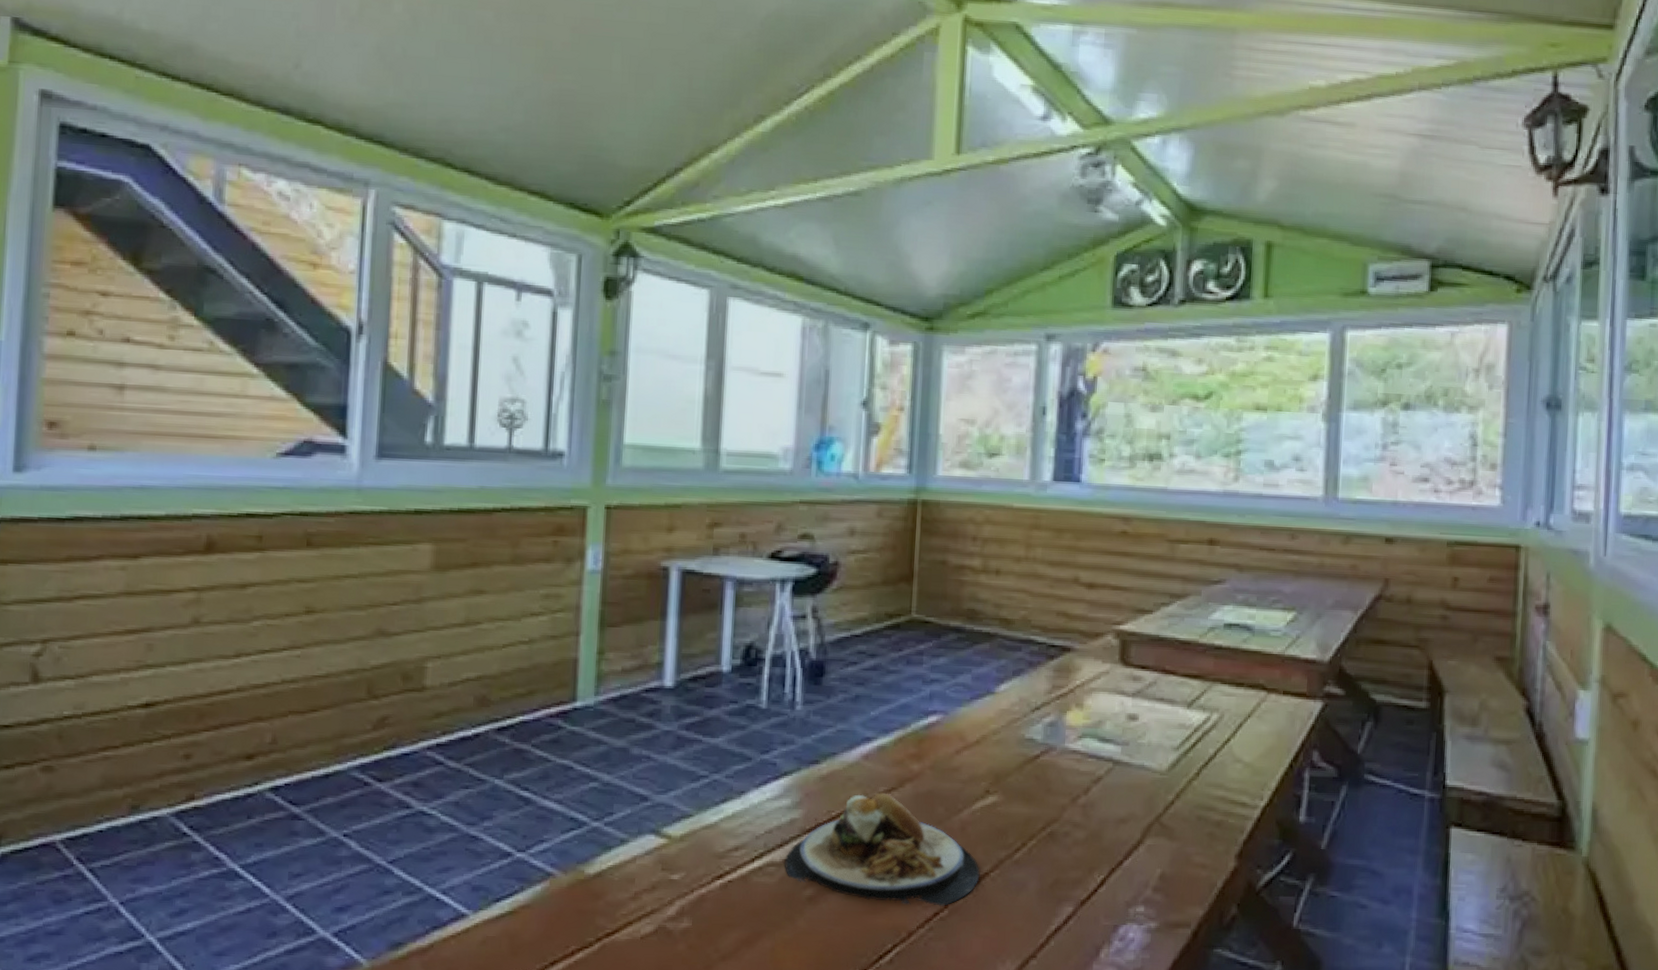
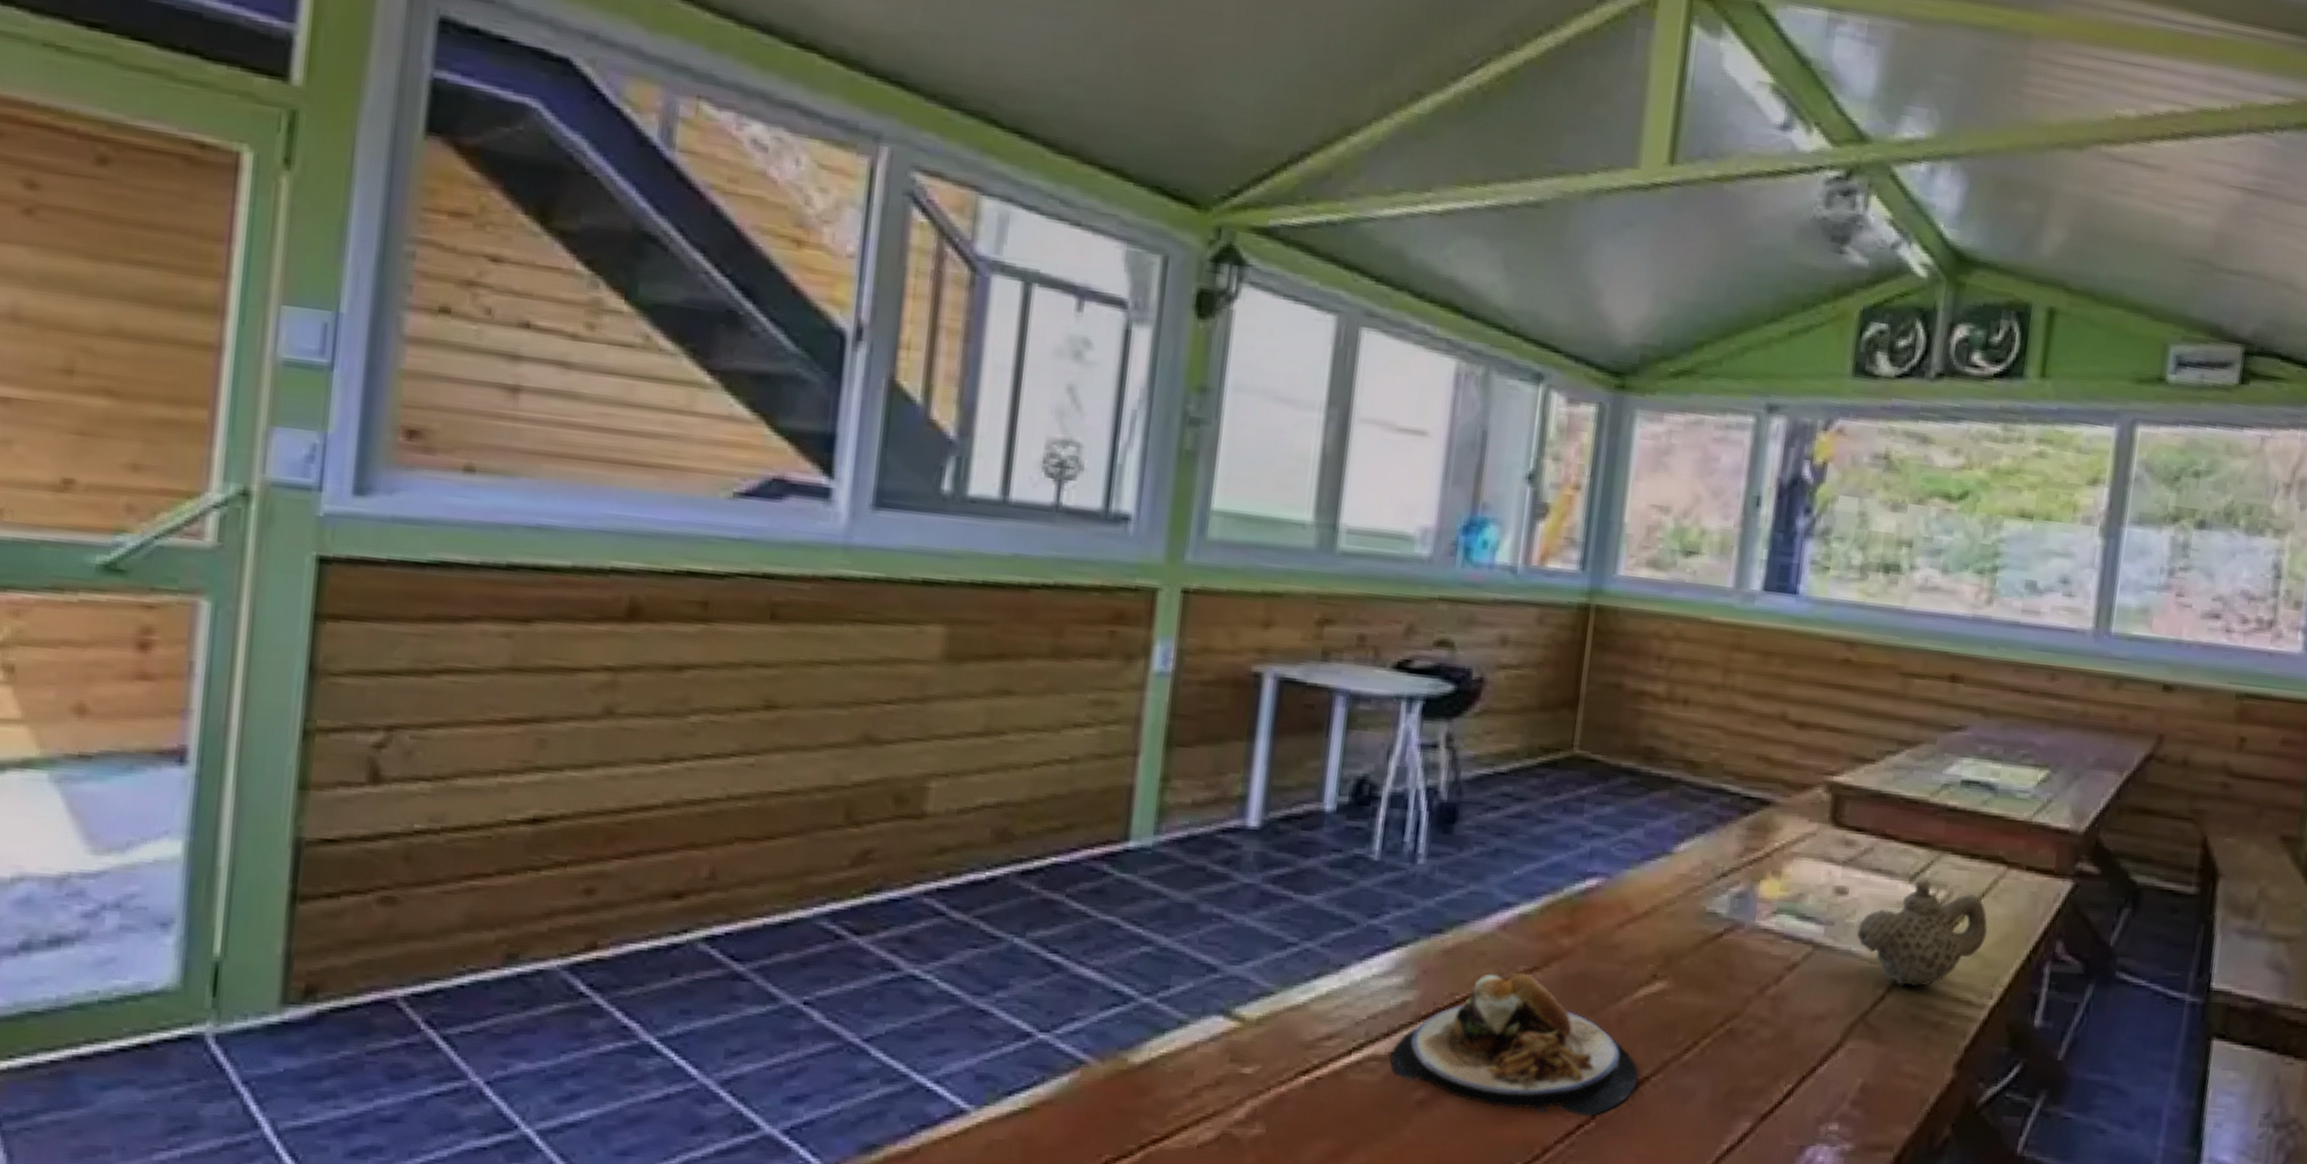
teapot: none [1147,706,1255,792] -> present [1856,880,1988,987]

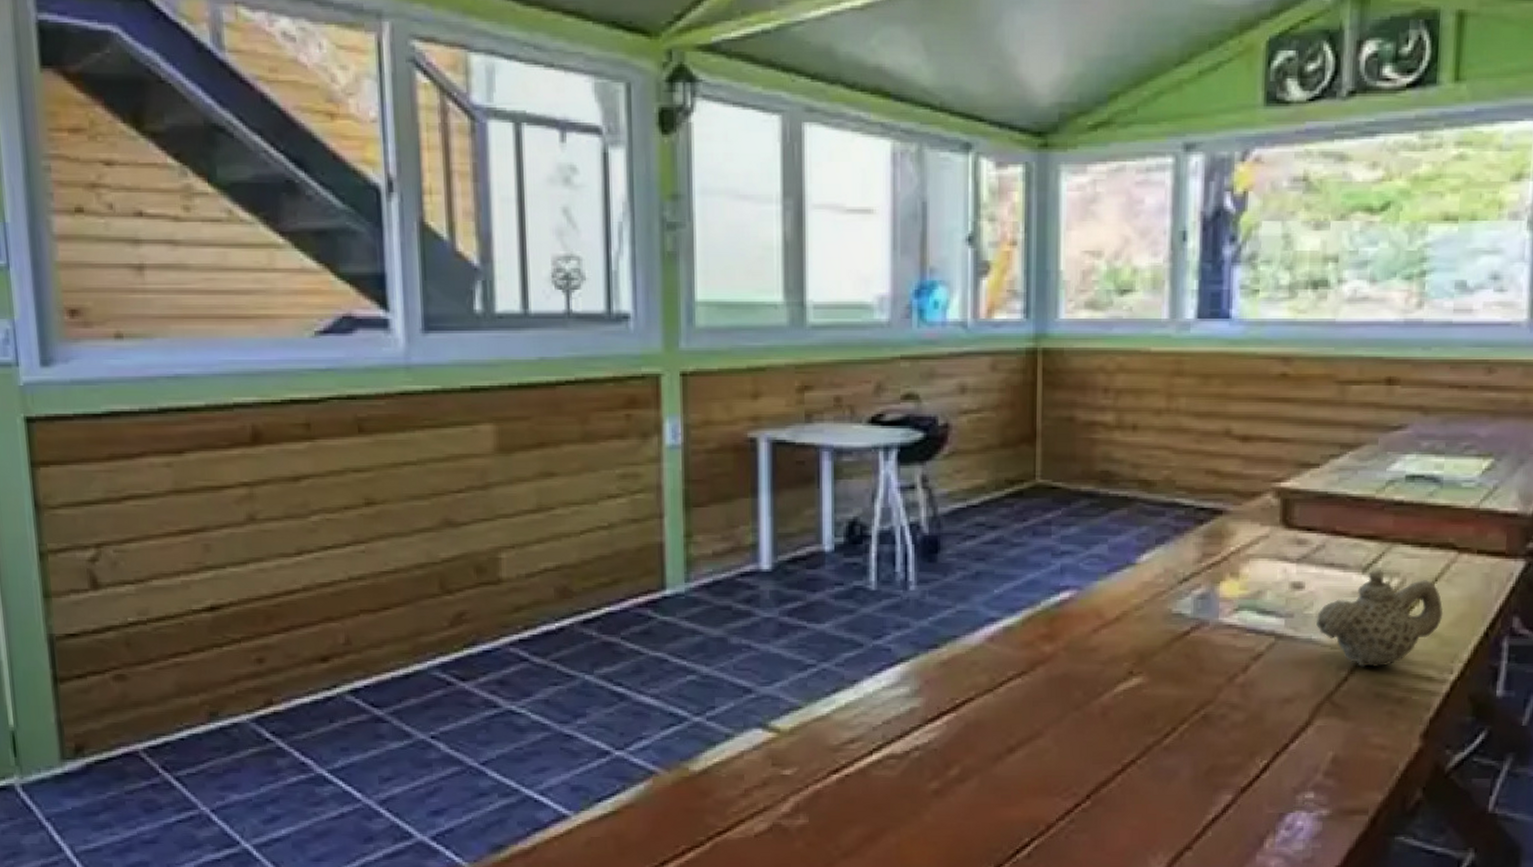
plate: present [1389,972,1639,1117] -> none [905,677,1125,797]

